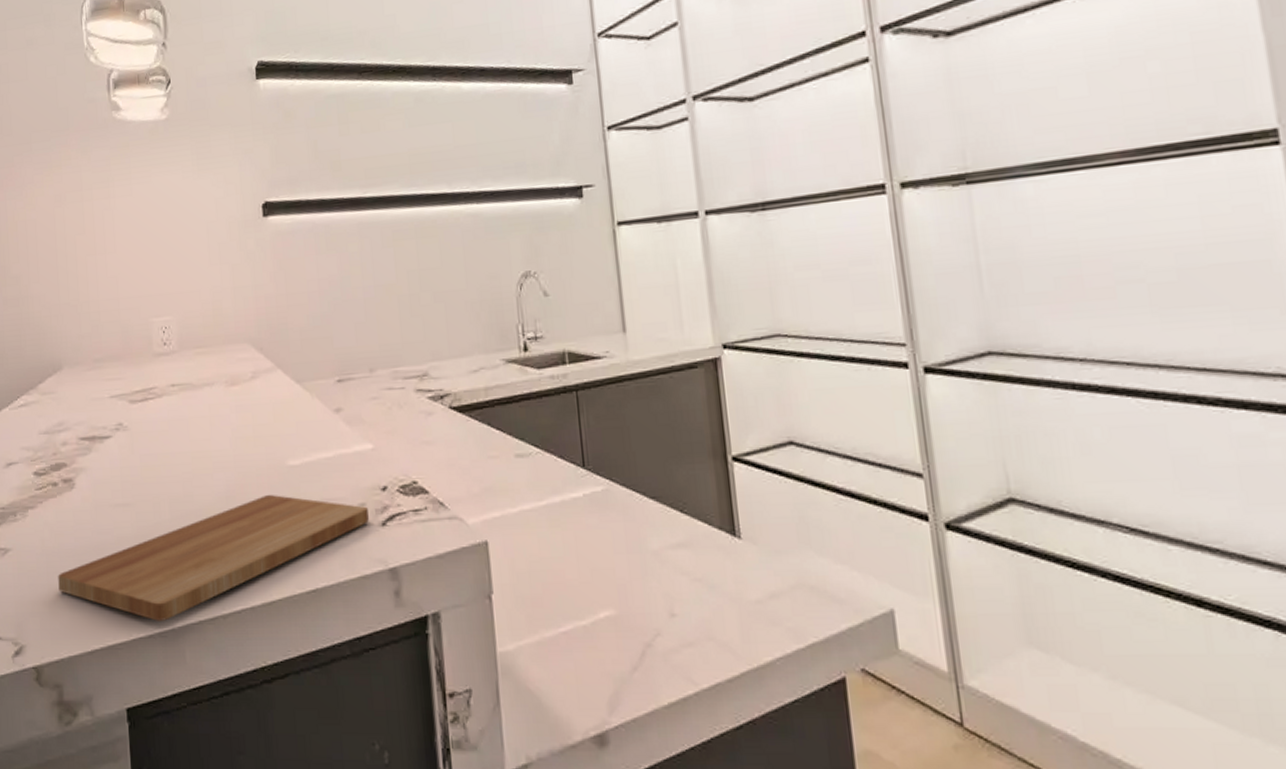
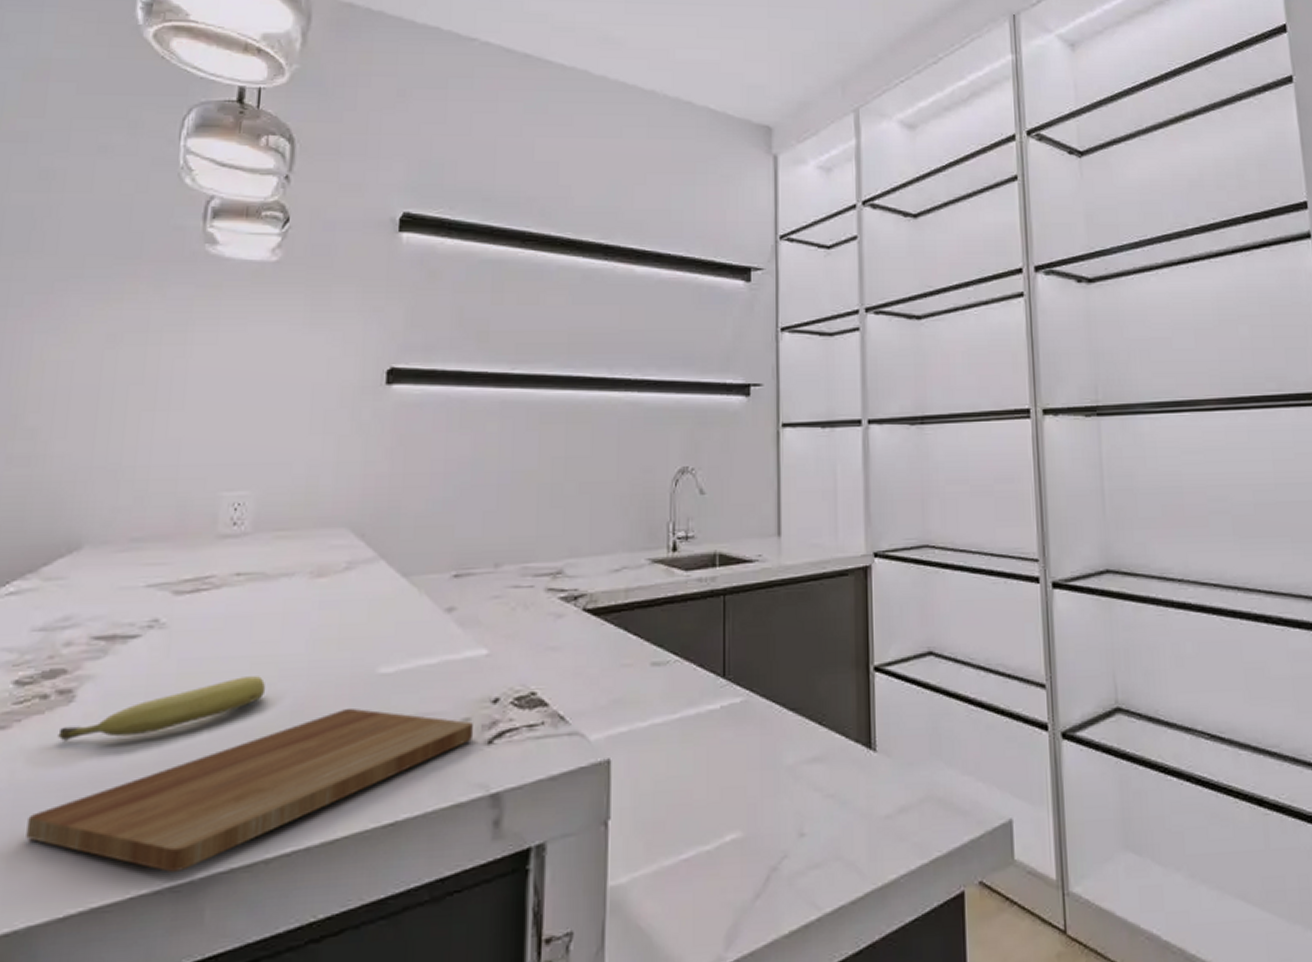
fruit: none [68,468,206,519] -> present [58,676,266,741]

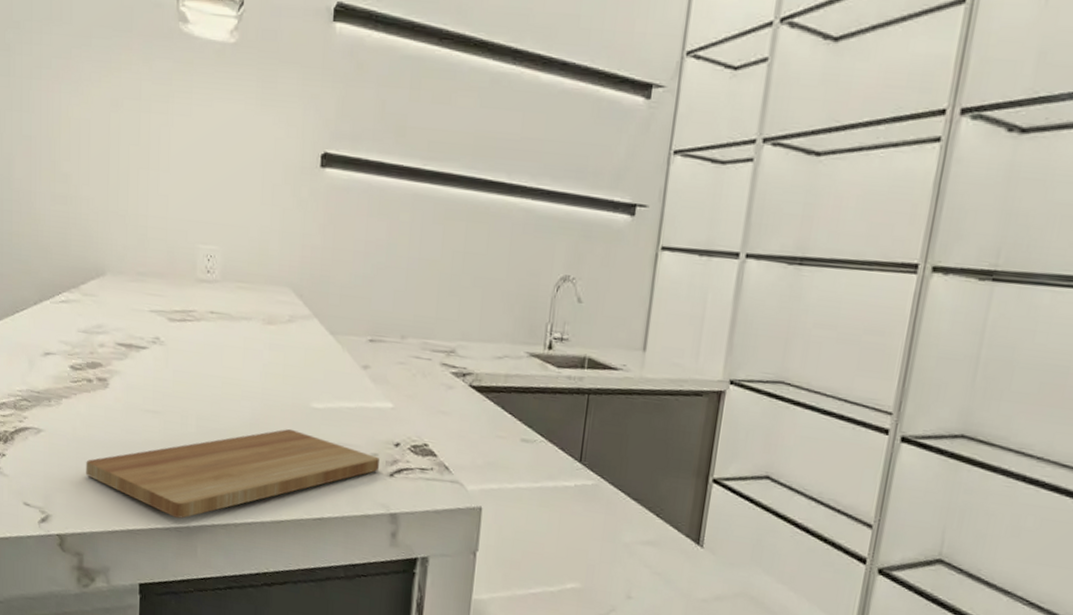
fruit: present [58,676,266,741] -> none [100,391,233,420]

